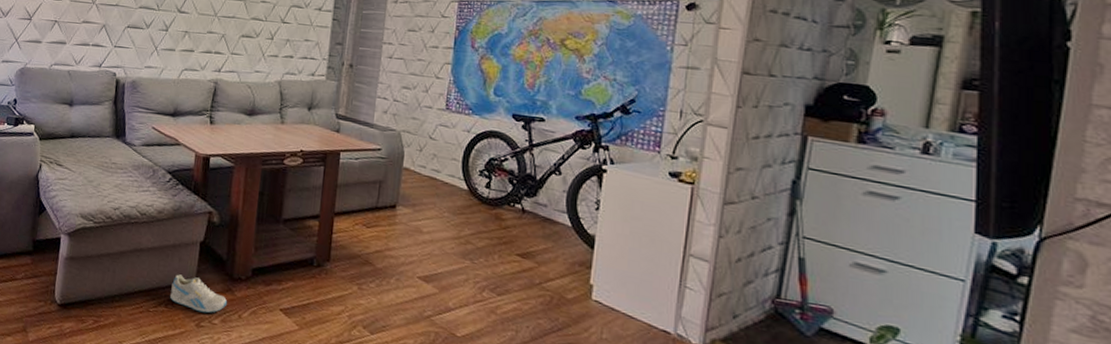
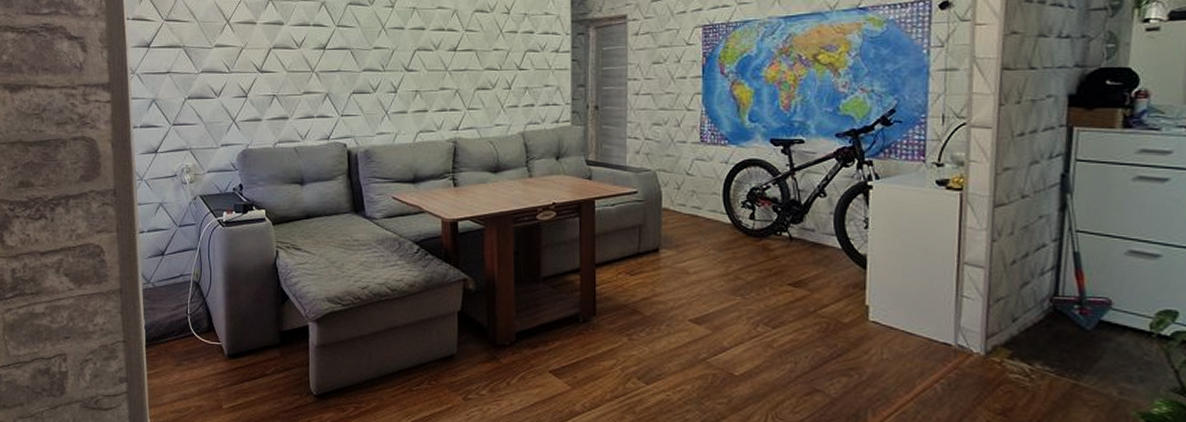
sneaker: present [170,274,228,314] -> none [433,348,494,385]

